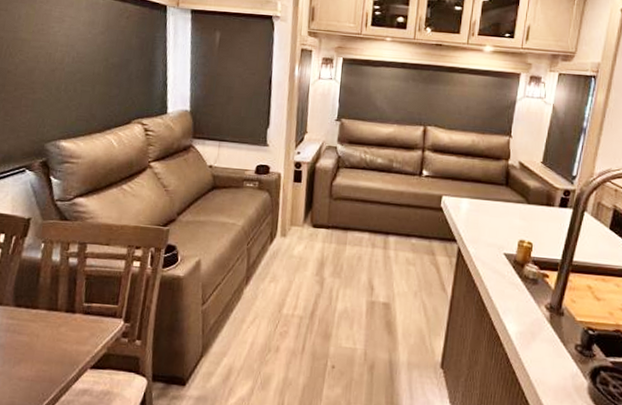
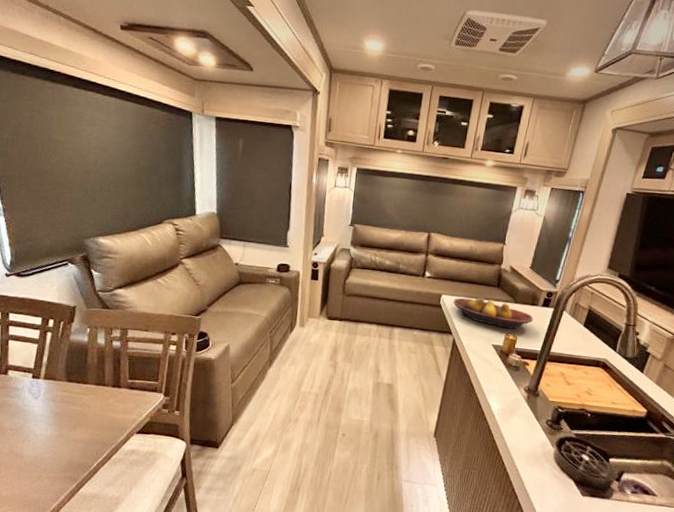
fruit bowl: none [456,198,550,235] -> present [453,297,534,329]

